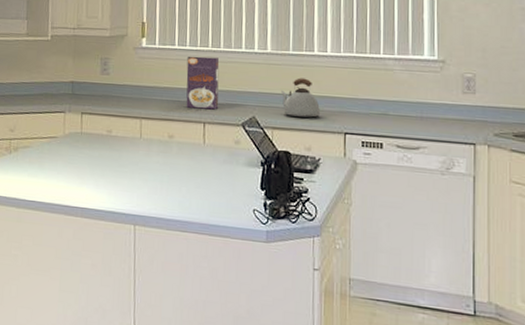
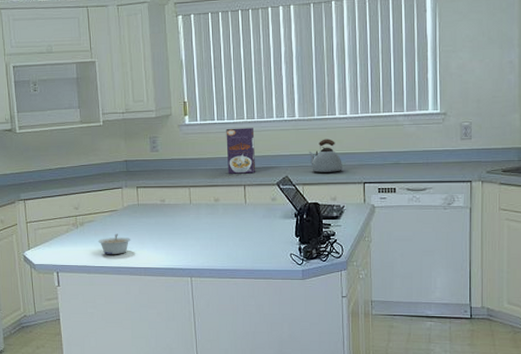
legume: none [31,164,70,189] -> present [98,233,131,254]

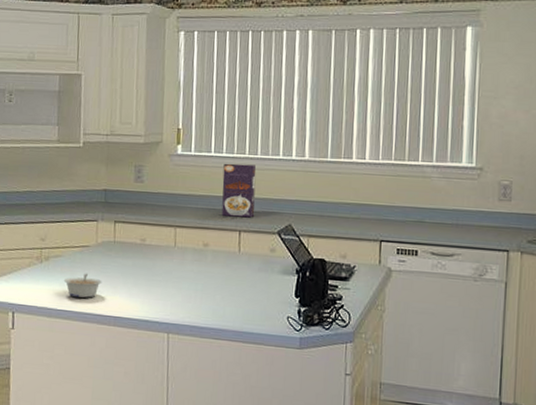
kettle: present [309,139,342,173] -> none [318,185,357,225]

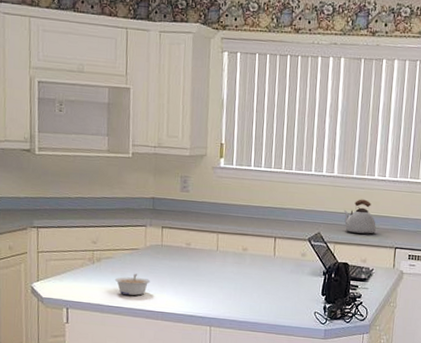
cereal box: present [221,163,256,218] -> none [259,176,291,226]
kettle: none [318,185,357,225] -> present [344,199,376,234]

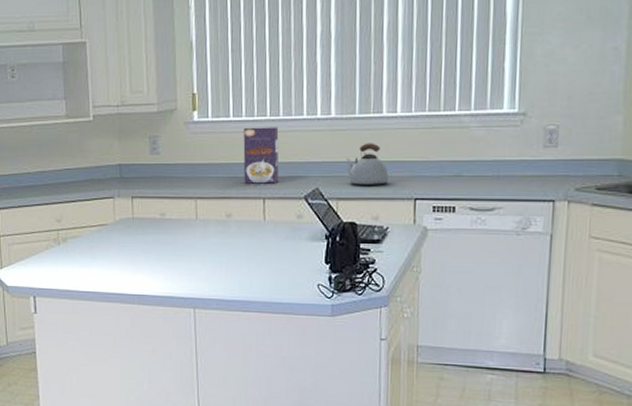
legume: present [114,273,151,296] -> none [83,252,123,278]
cereal box: none [259,176,291,226] -> present [243,127,279,184]

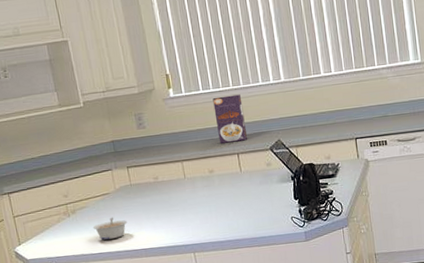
legume: none [83,252,123,278] -> present [92,217,128,240]
kettle: present [347,143,388,185] -> none [299,98,333,133]

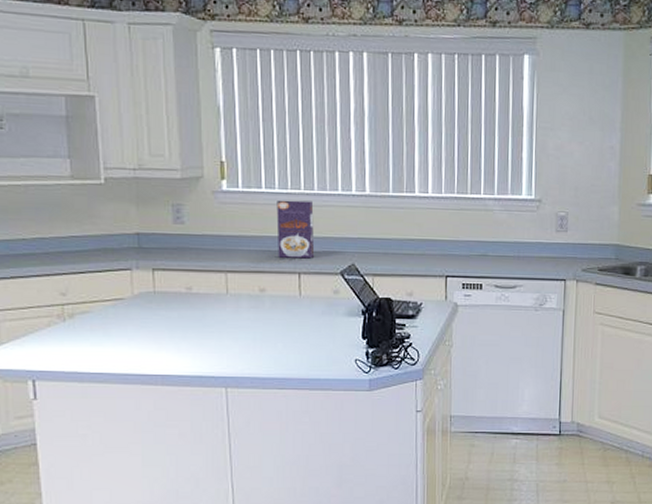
legume: present [92,217,128,240] -> none [95,329,143,357]

